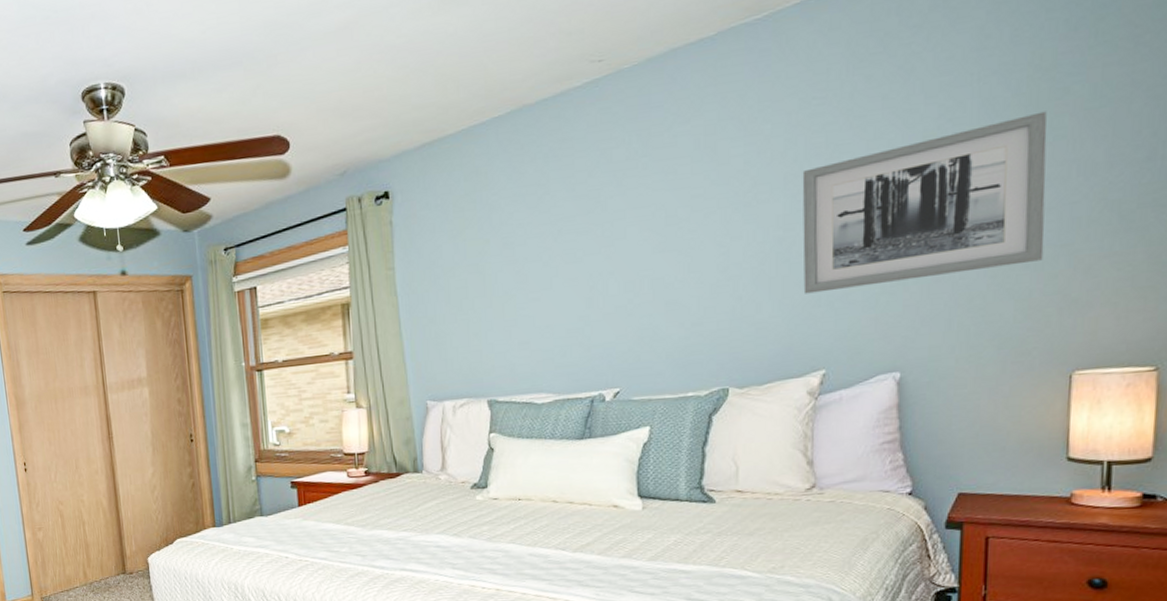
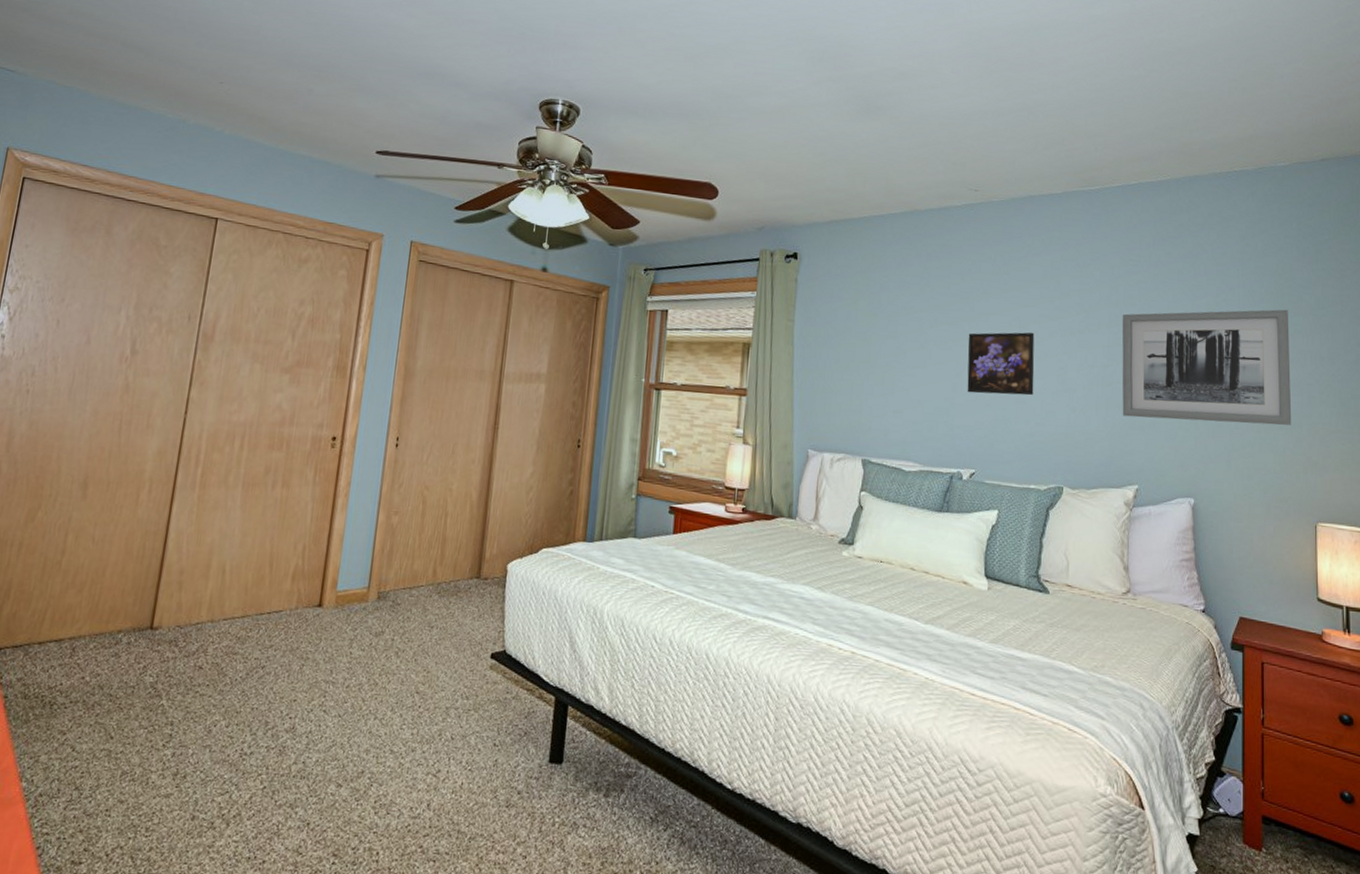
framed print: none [601,219,687,306] -> present [967,332,1035,396]

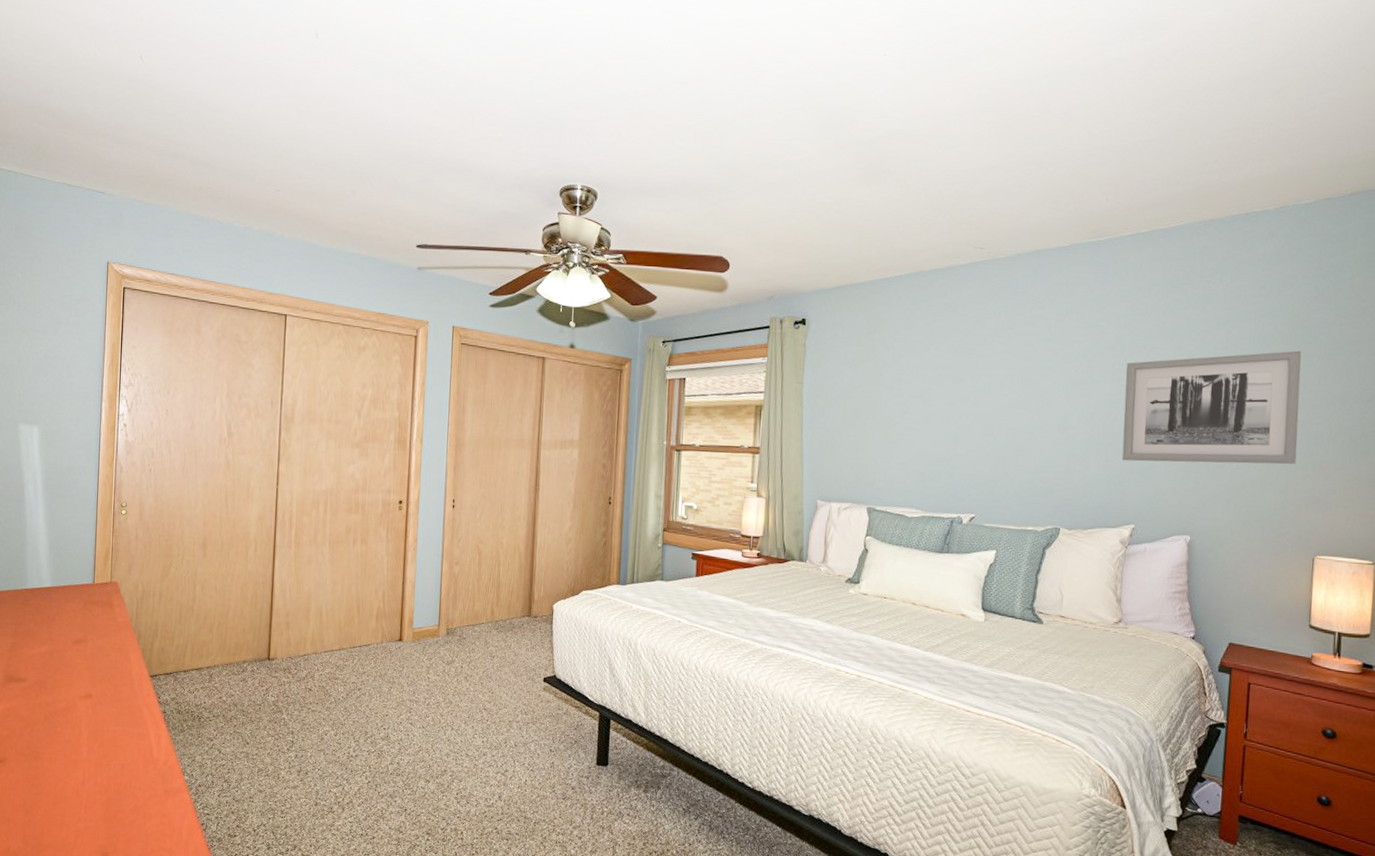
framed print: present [967,332,1035,396] -> none [968,384,1037,444]

